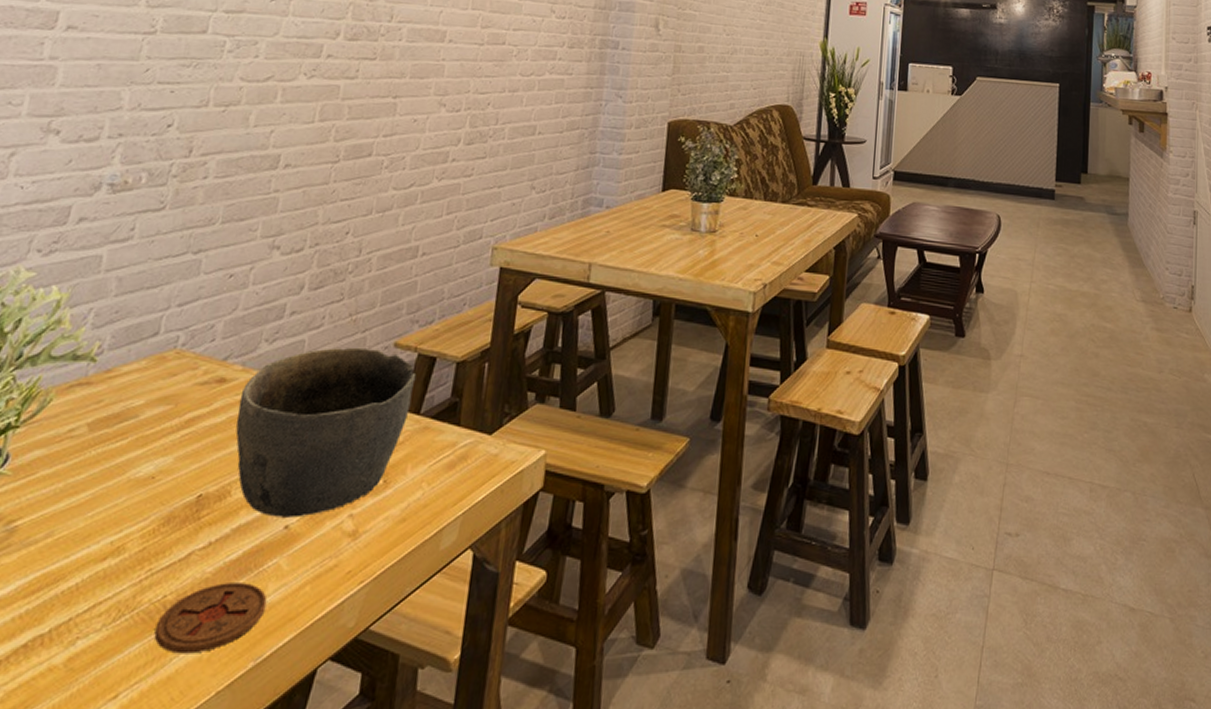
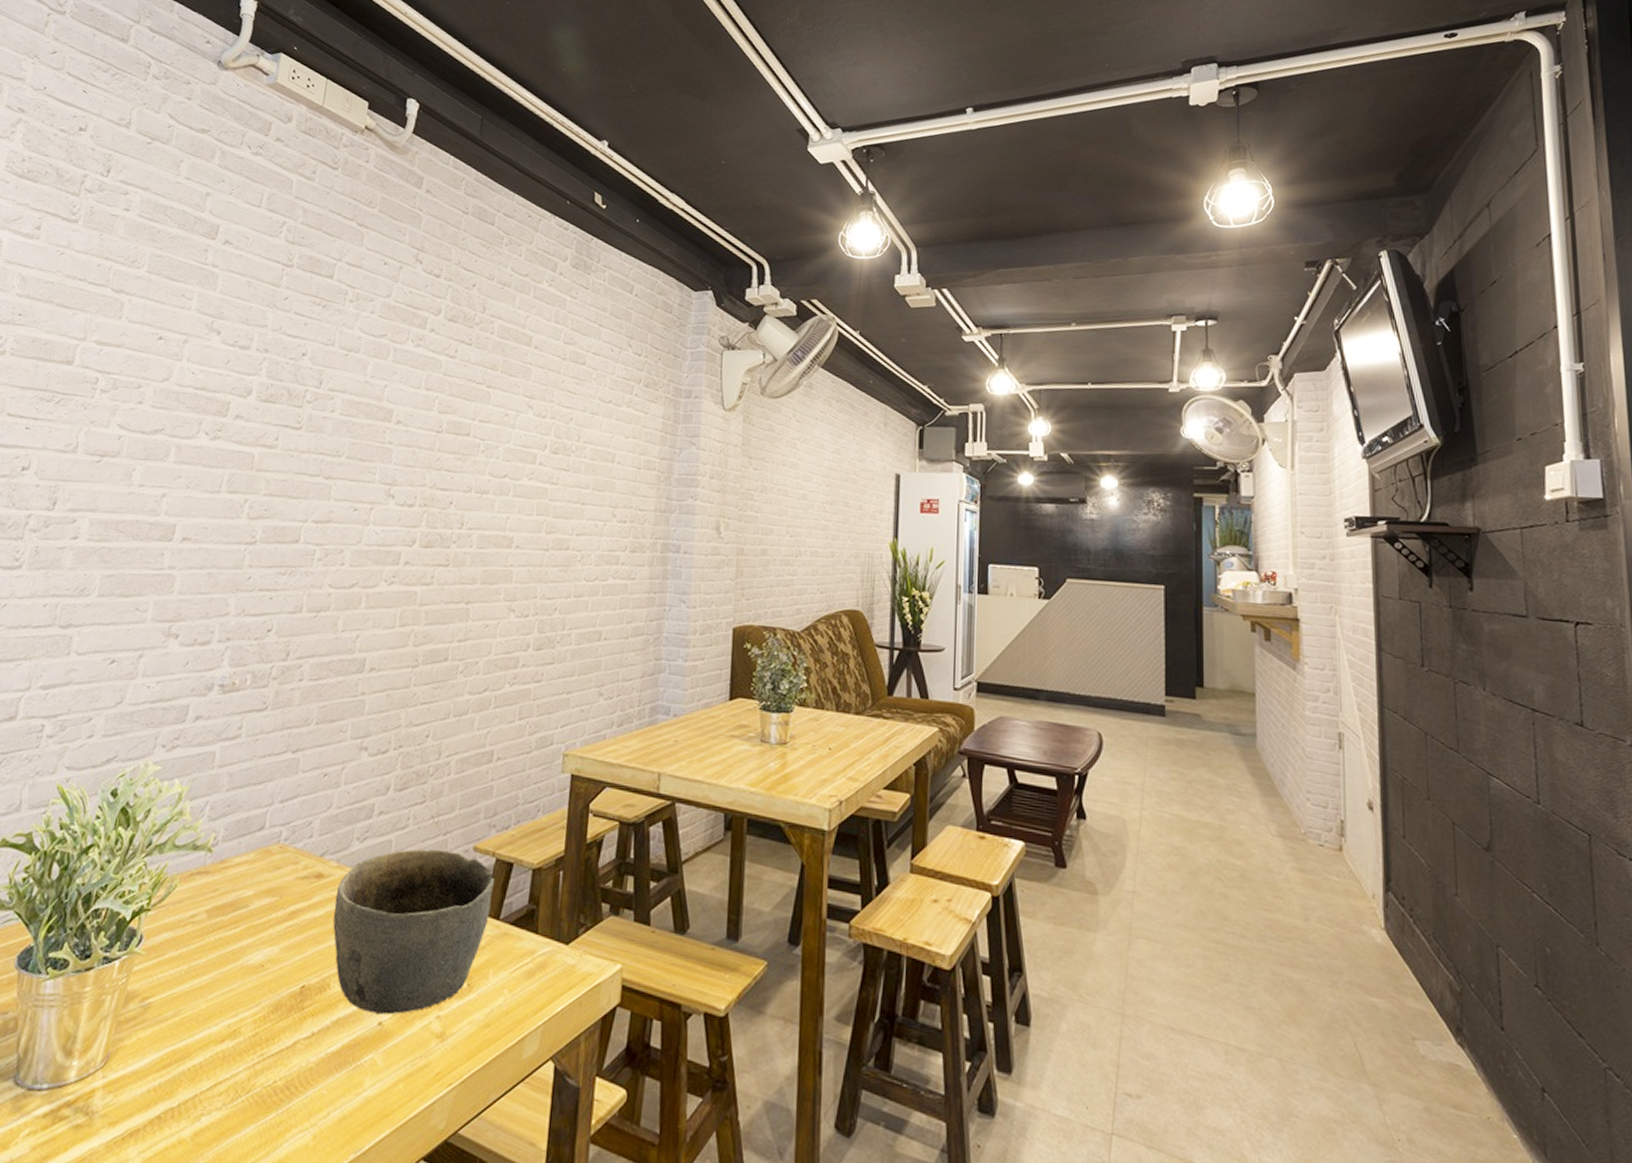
coaster: present [154,583,267,654] -> none [266,1073,365,1141]

